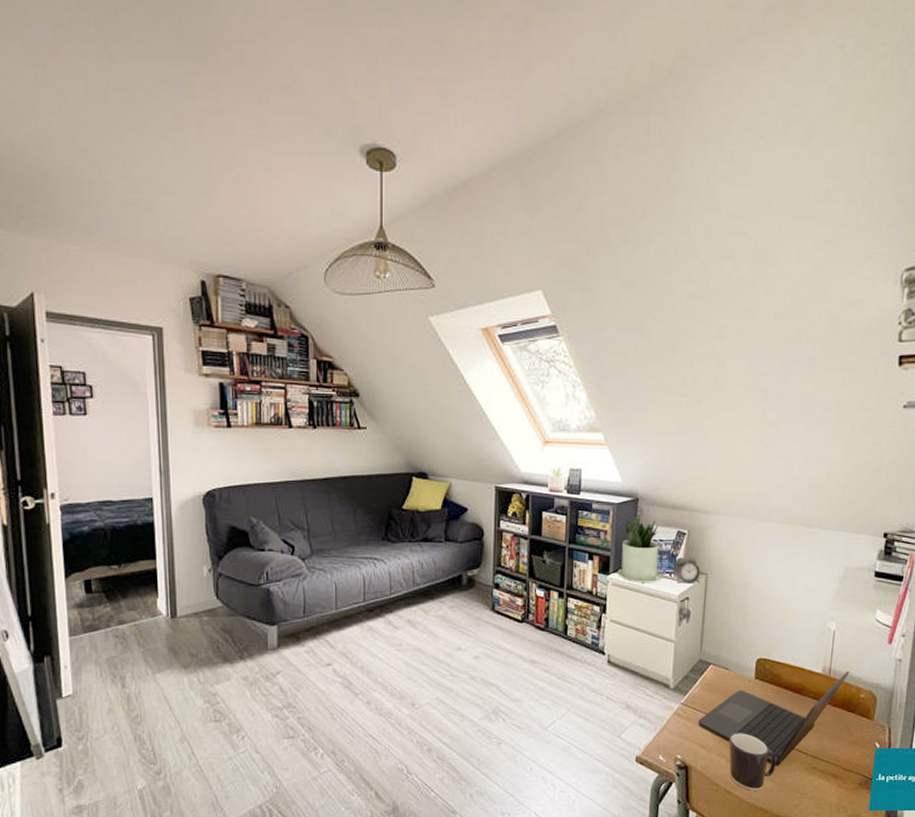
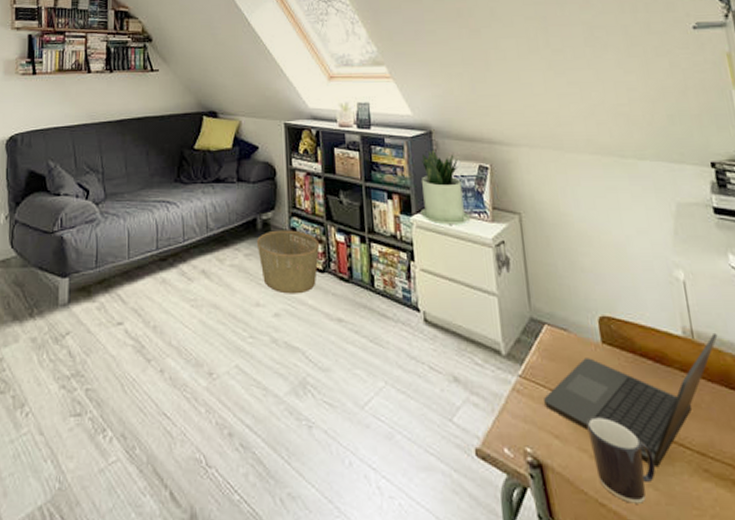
basket: none [460,586,520,640] -> present [256,230,319,294]
alarm clock: present [672,557,701,584] -> none [480,194,513,225]

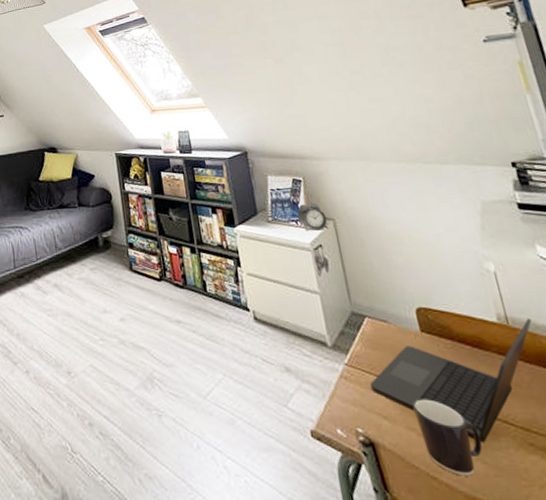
basket: present [256,230,319,294] -> none [99,245,156,301]
planter: present [420,149,471,225] -> none [239,167,289,234]
alarm clock: none [480,194,513,225] -> present [296,203,328,231]

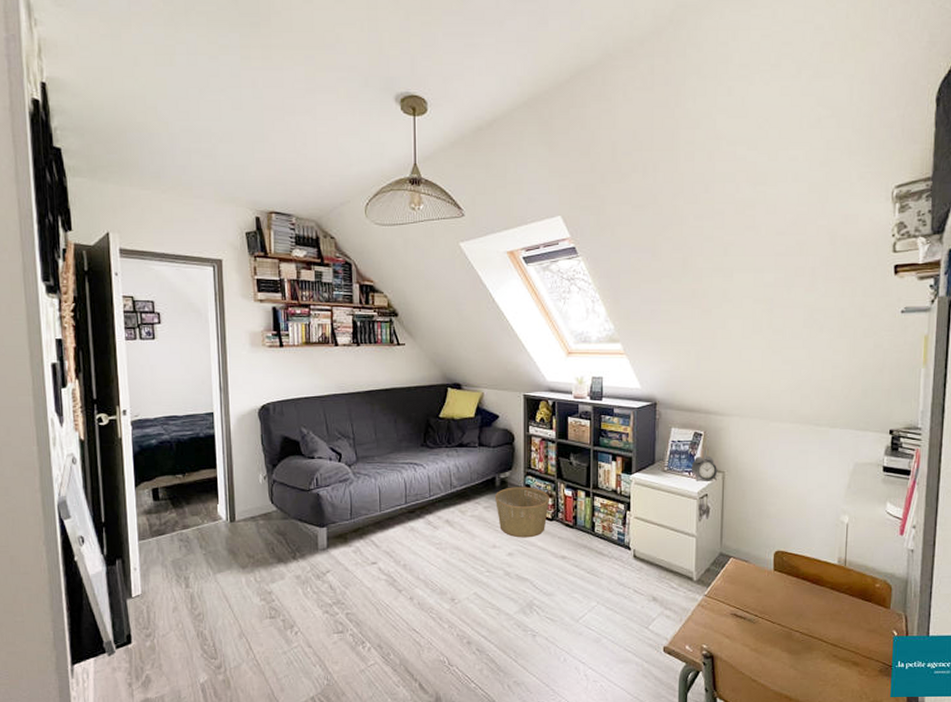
basket: none [99,245,156,301] -> present [494,487,549,538]
laptop: present [370,317,532,441] -> none [722,561,865,654]
mug: present [412,399,482,476] -> none [752,623,799,679]

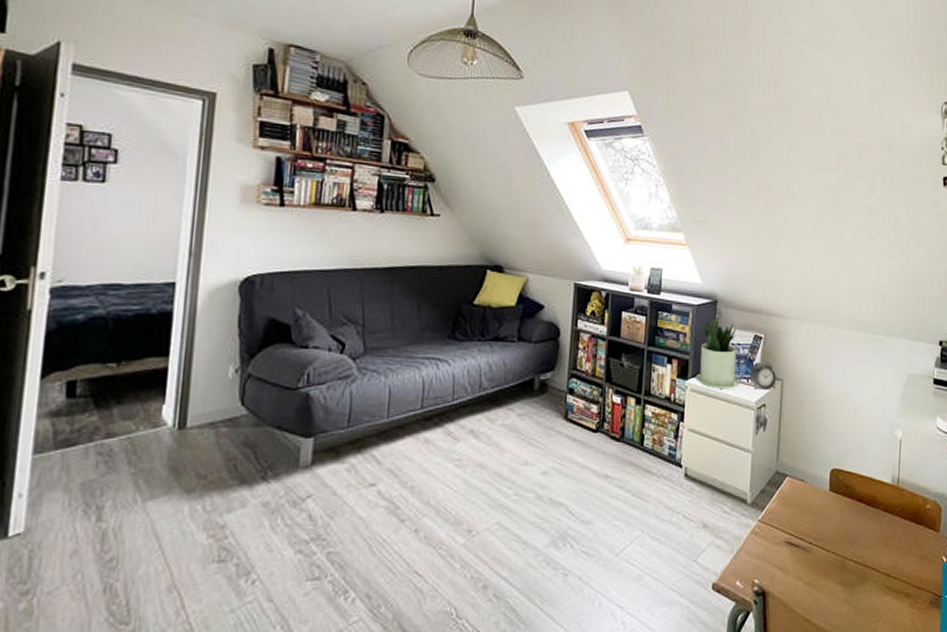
basket: present [494,487,549,538] -> none [531,391,595,453]
planter: none [639,418,682,482] -> present [696,318,740,389]

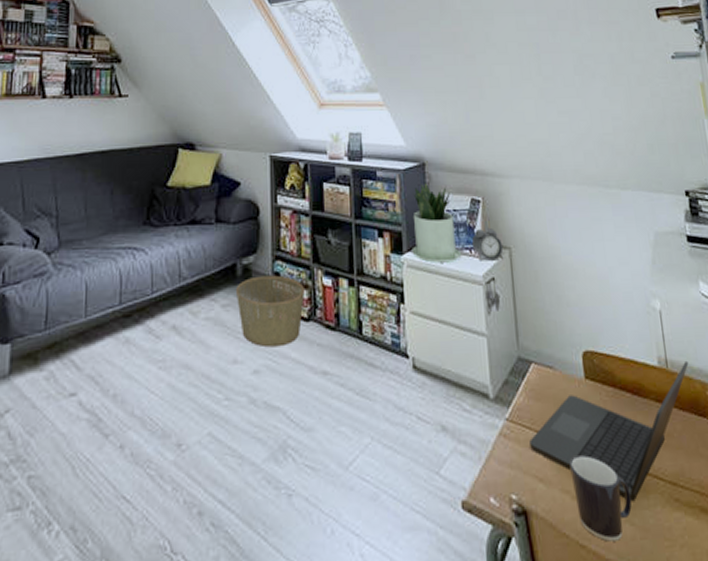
basket: none [531,391,595,453] -> present [235,275,304,348]
laptop: none [775,480,916,587] -> present [530,360,689,501]
mug: none [805,551,852,617] -> present [569,455,632,542]

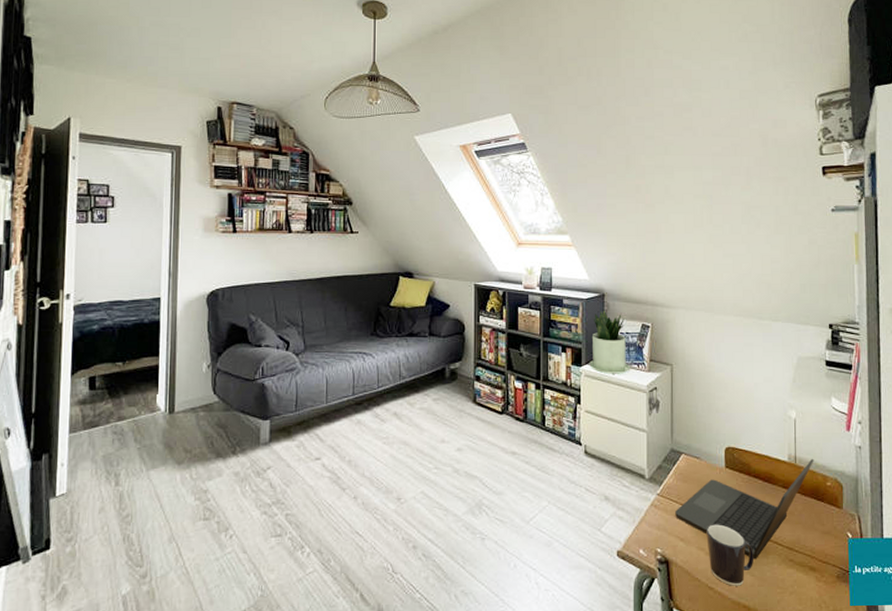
basket: present [235,275,304,348] -> none [444,378,499,432]
alarm clock: present [471,229,504,261] -> none [639,349,666,374]

